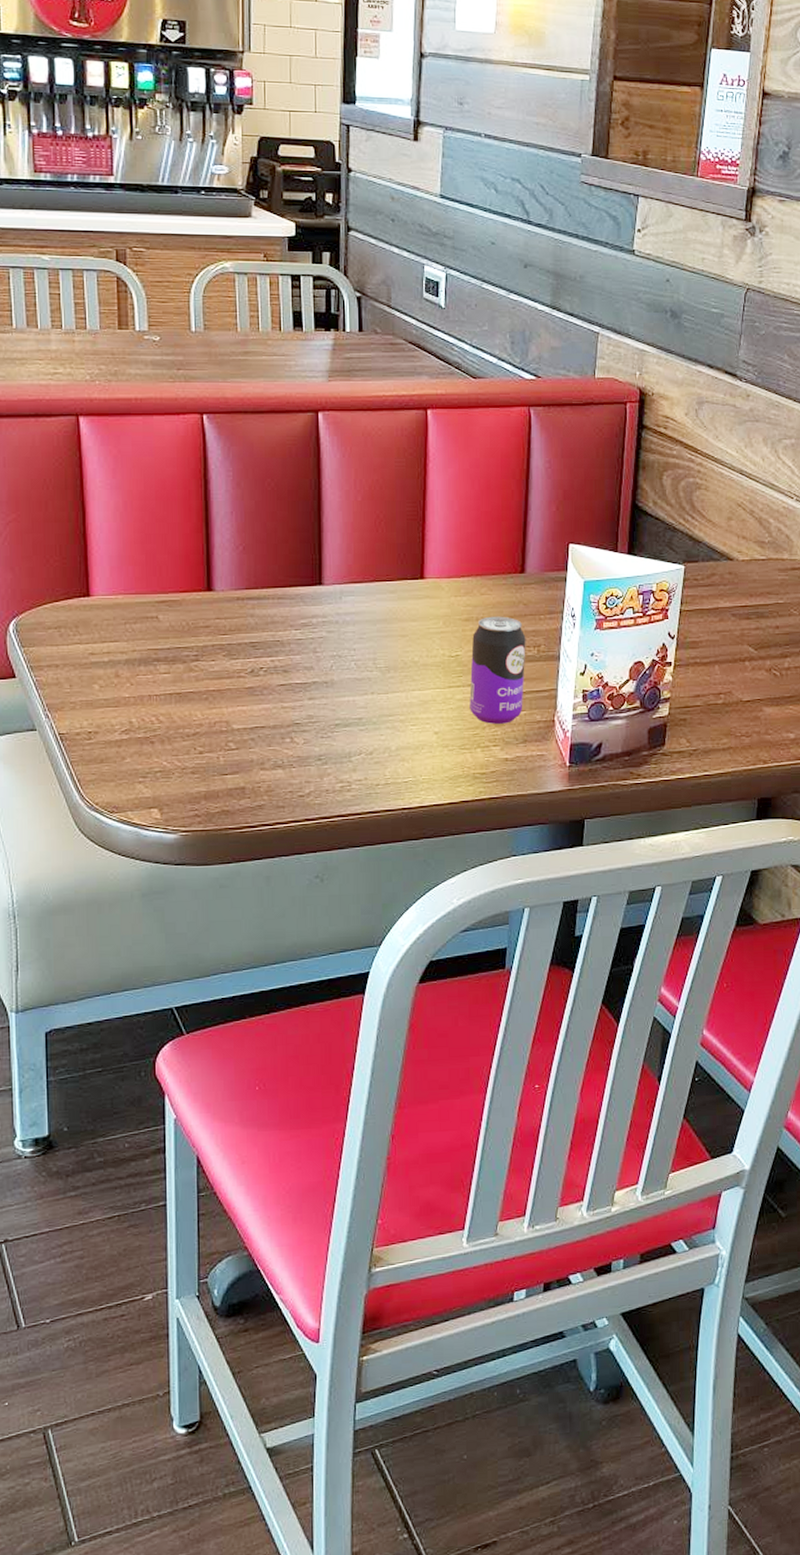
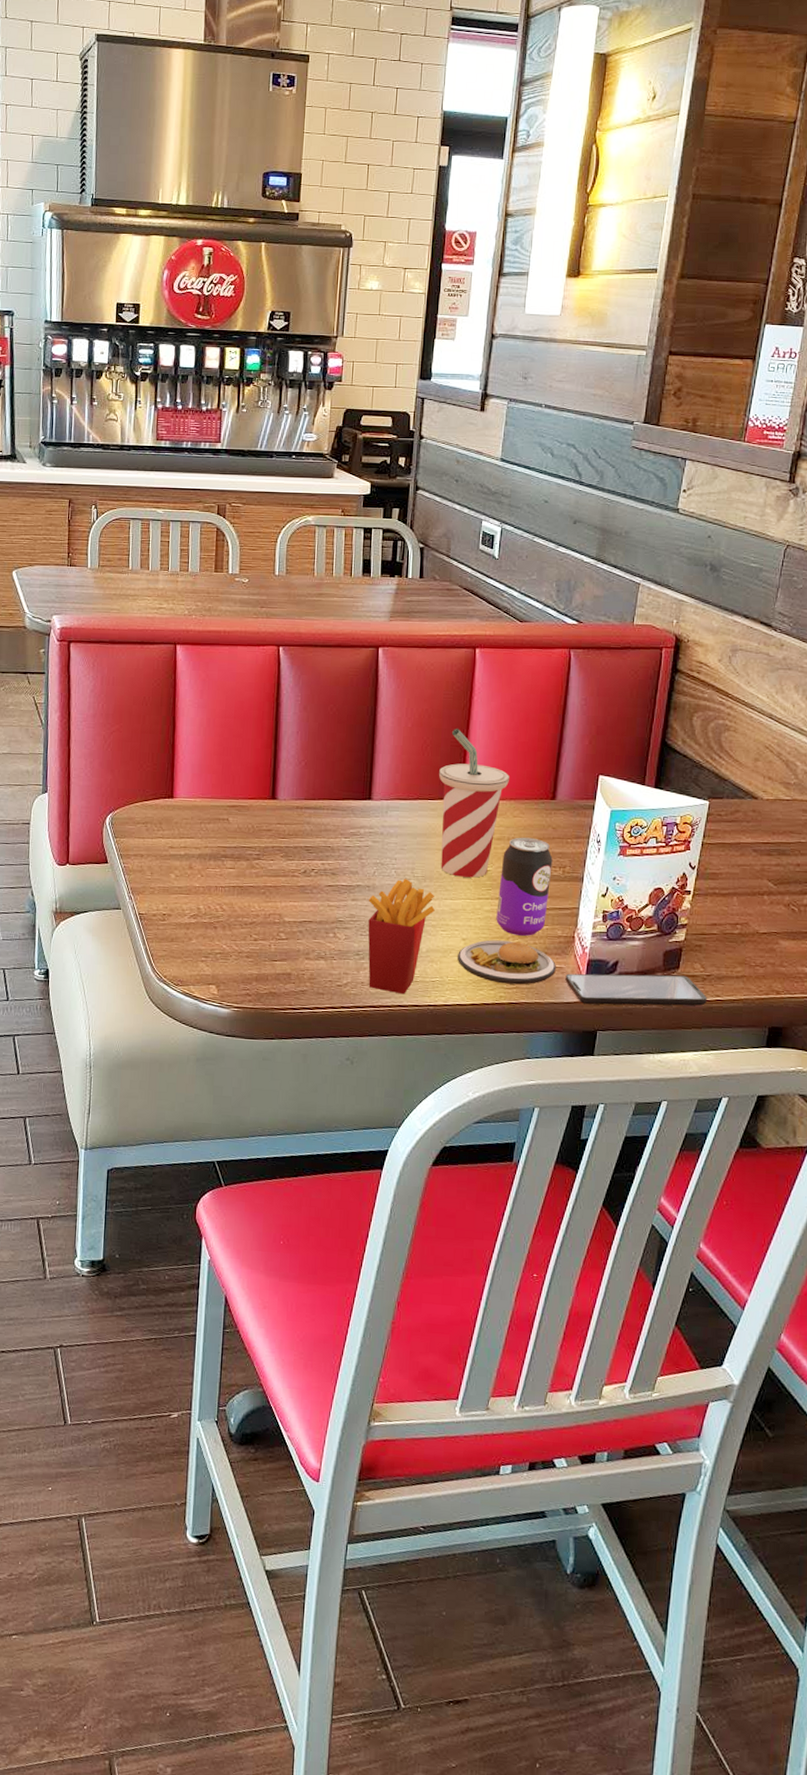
french fries: none [327,671,402,799] -> present [368,879,435,995]
beverage cup: none [395,499,473,665] -> present [438,728,509,878]
hamburger: none [431,730,537,778] -> present [457,940,556,985]
smartphone: none [548,752,695,791] -> present [565,973,707,1006]

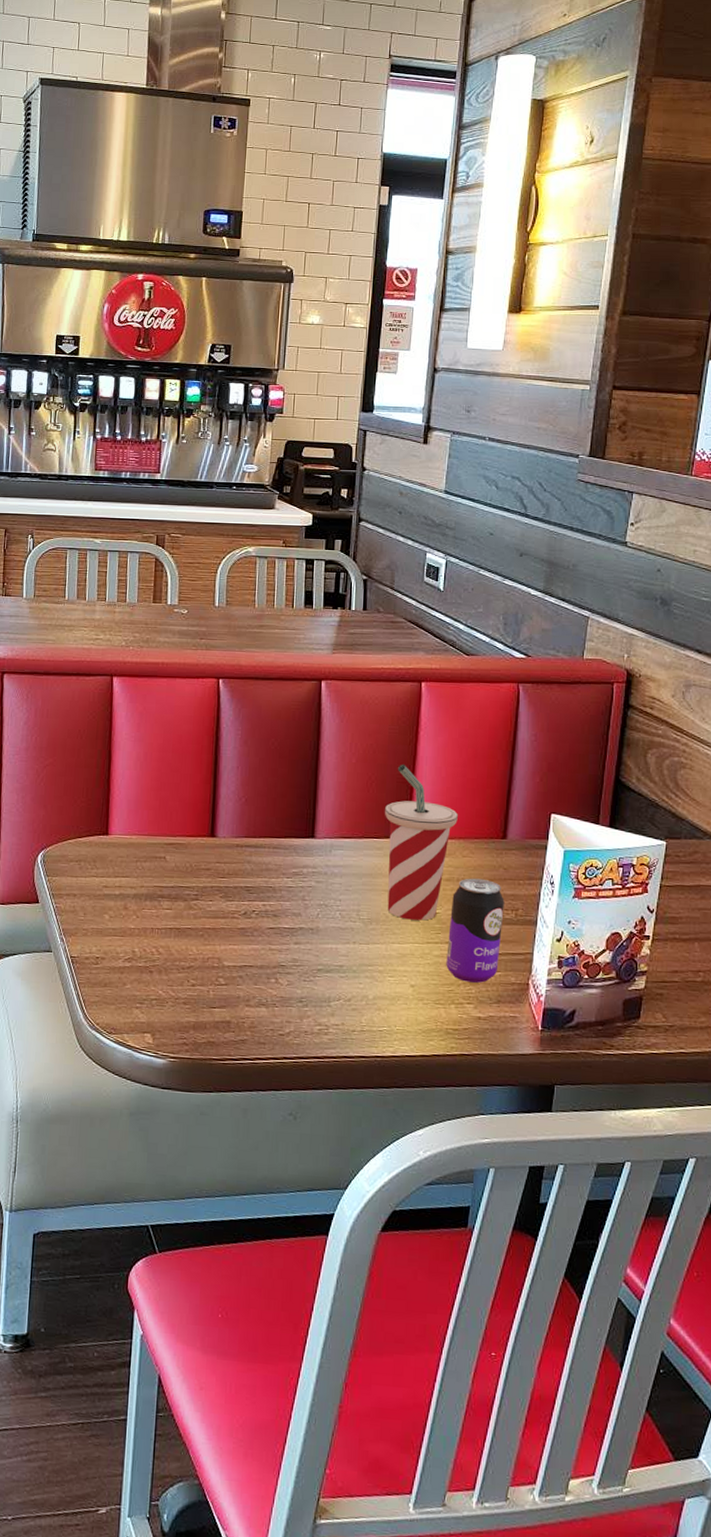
french fries: present [368,879,435,995] -> none [311,921,382,1045]
hamburger: present [457,940,556,985] -> none [406,986,510,1035]
smartphone: present [565,973,707,1006] -> none [520,1023,670,1059]

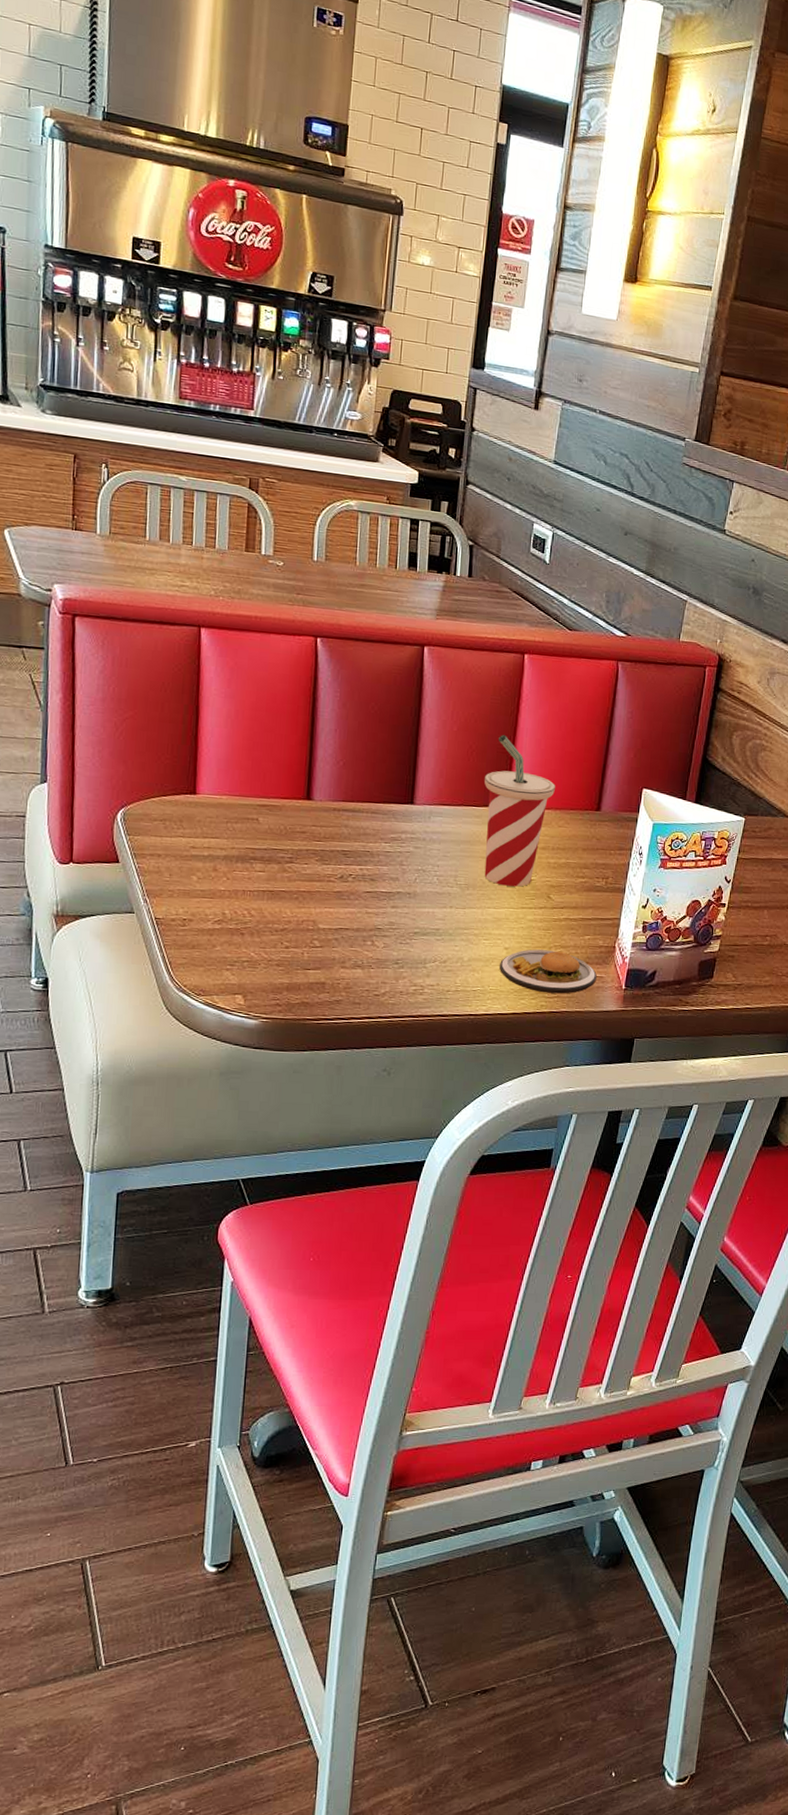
hamburger: none [406,986,510,1035] -> present [499,949,597,994]
soda can: present [446,878,505,983] -> none [539,847,596,946]

